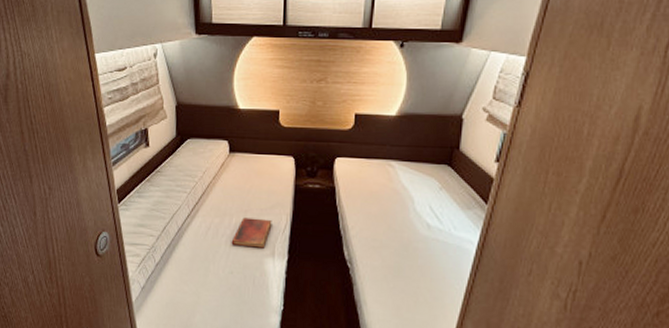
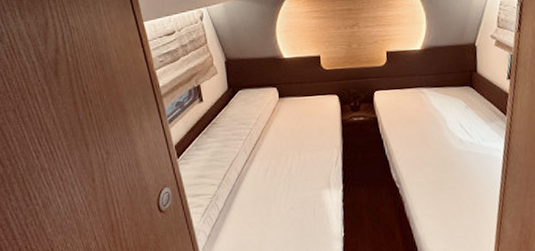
diary: present [231,217,272,248] -> none [289,154,325,183]

